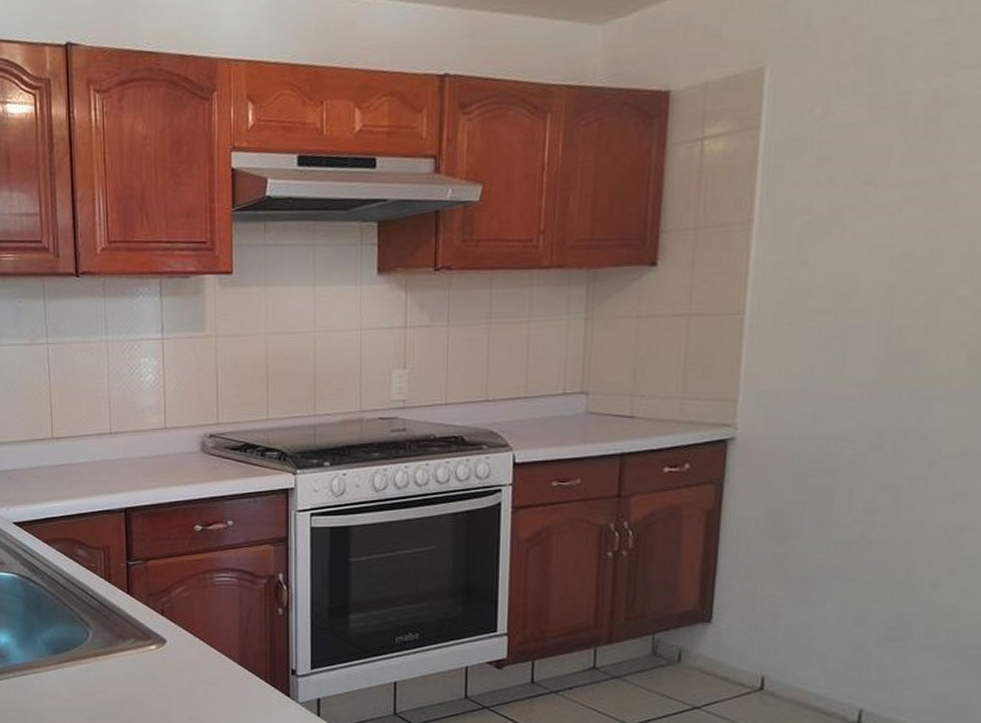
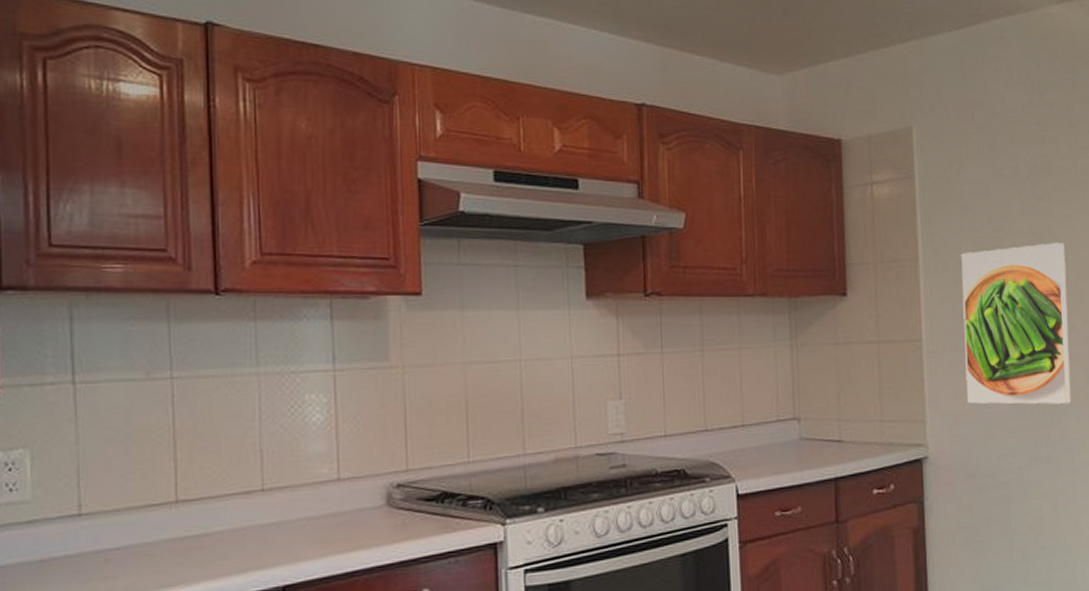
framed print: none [795,194,964,387] -> present [961,242,1072,404]

